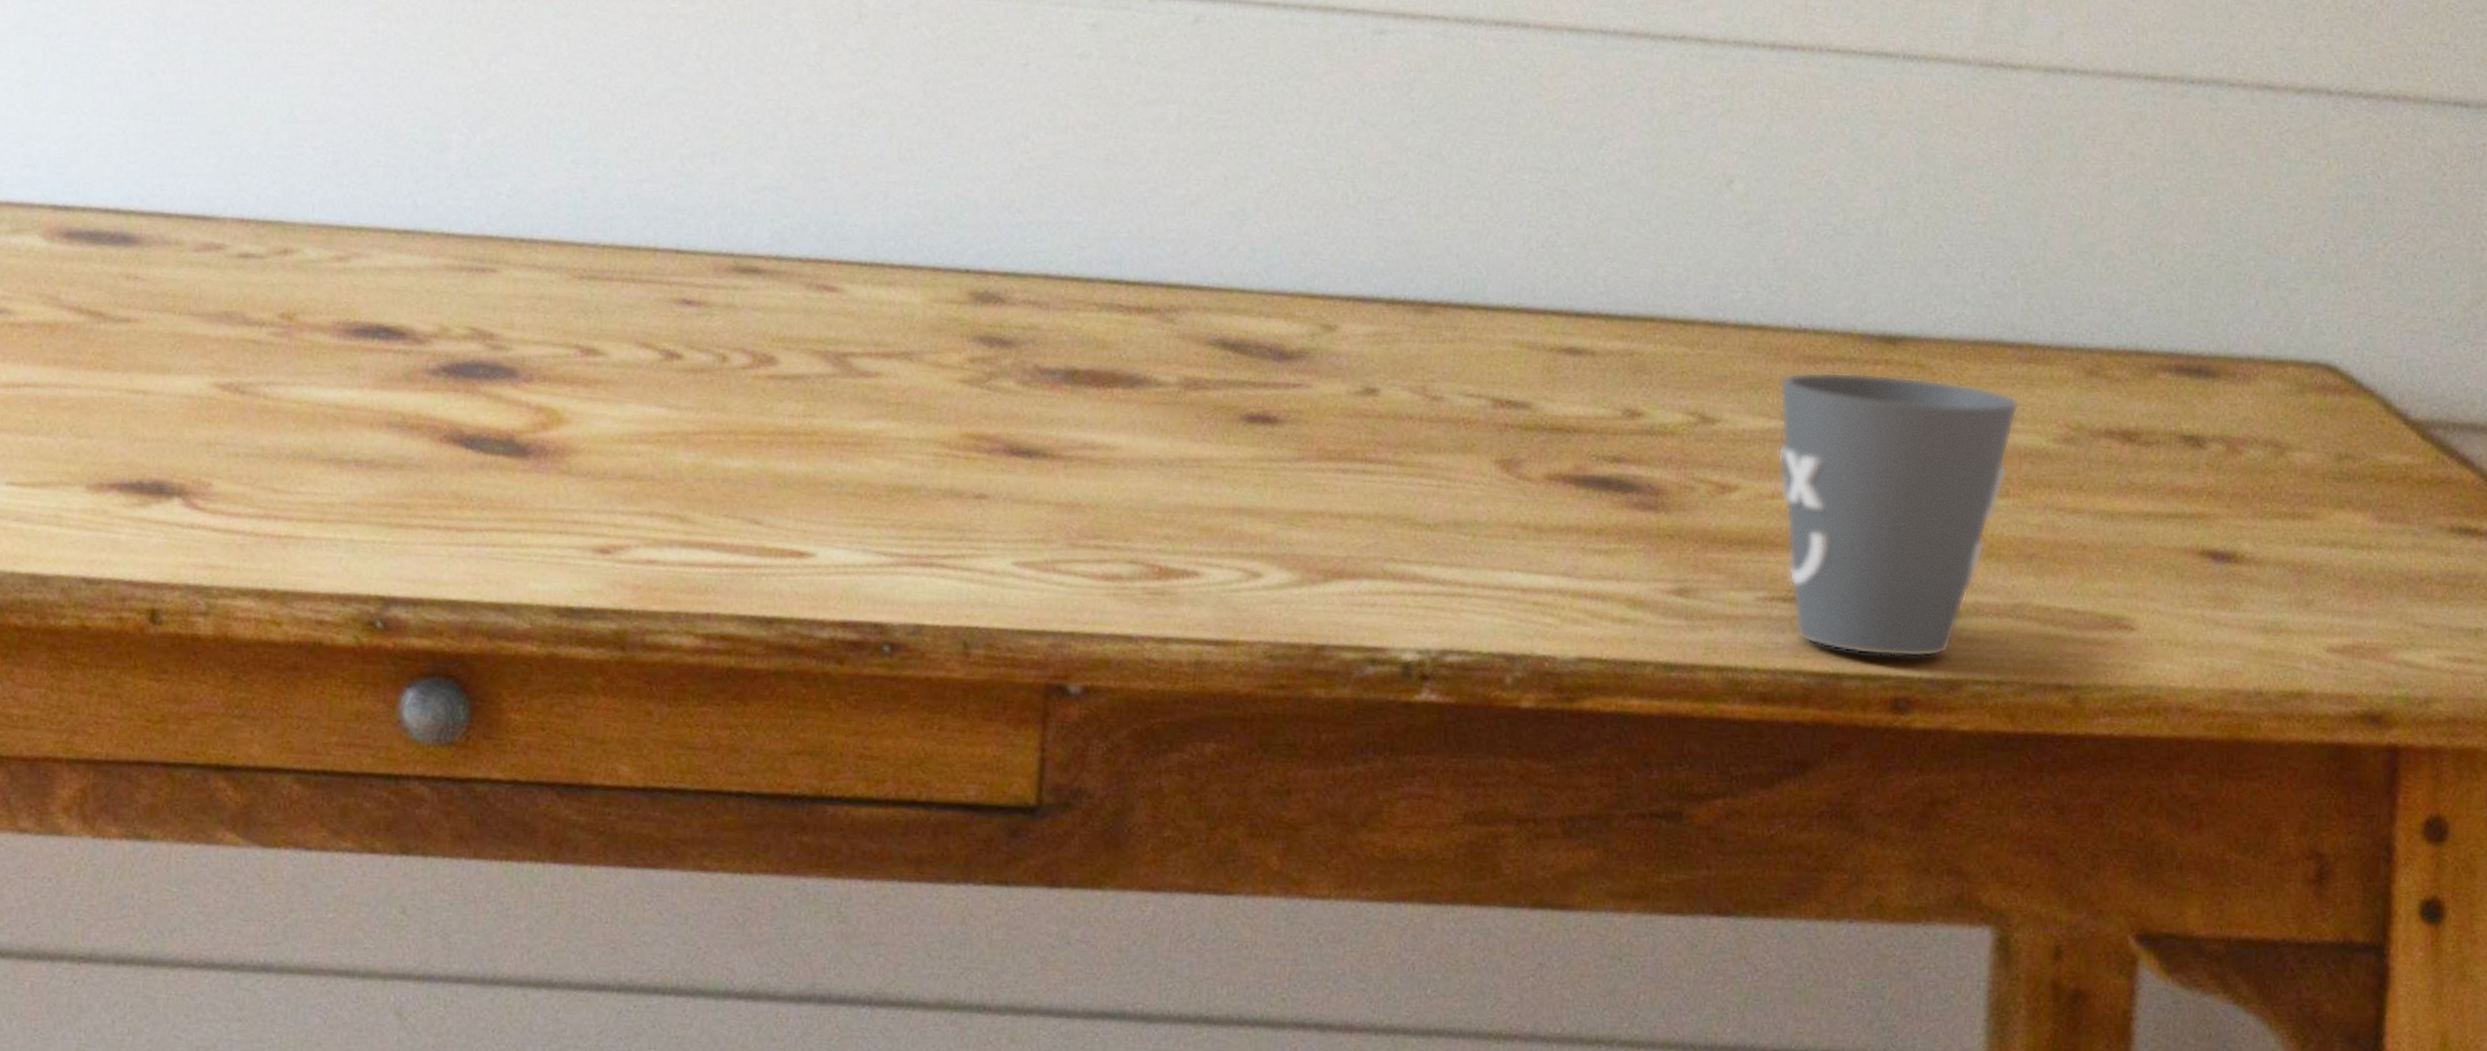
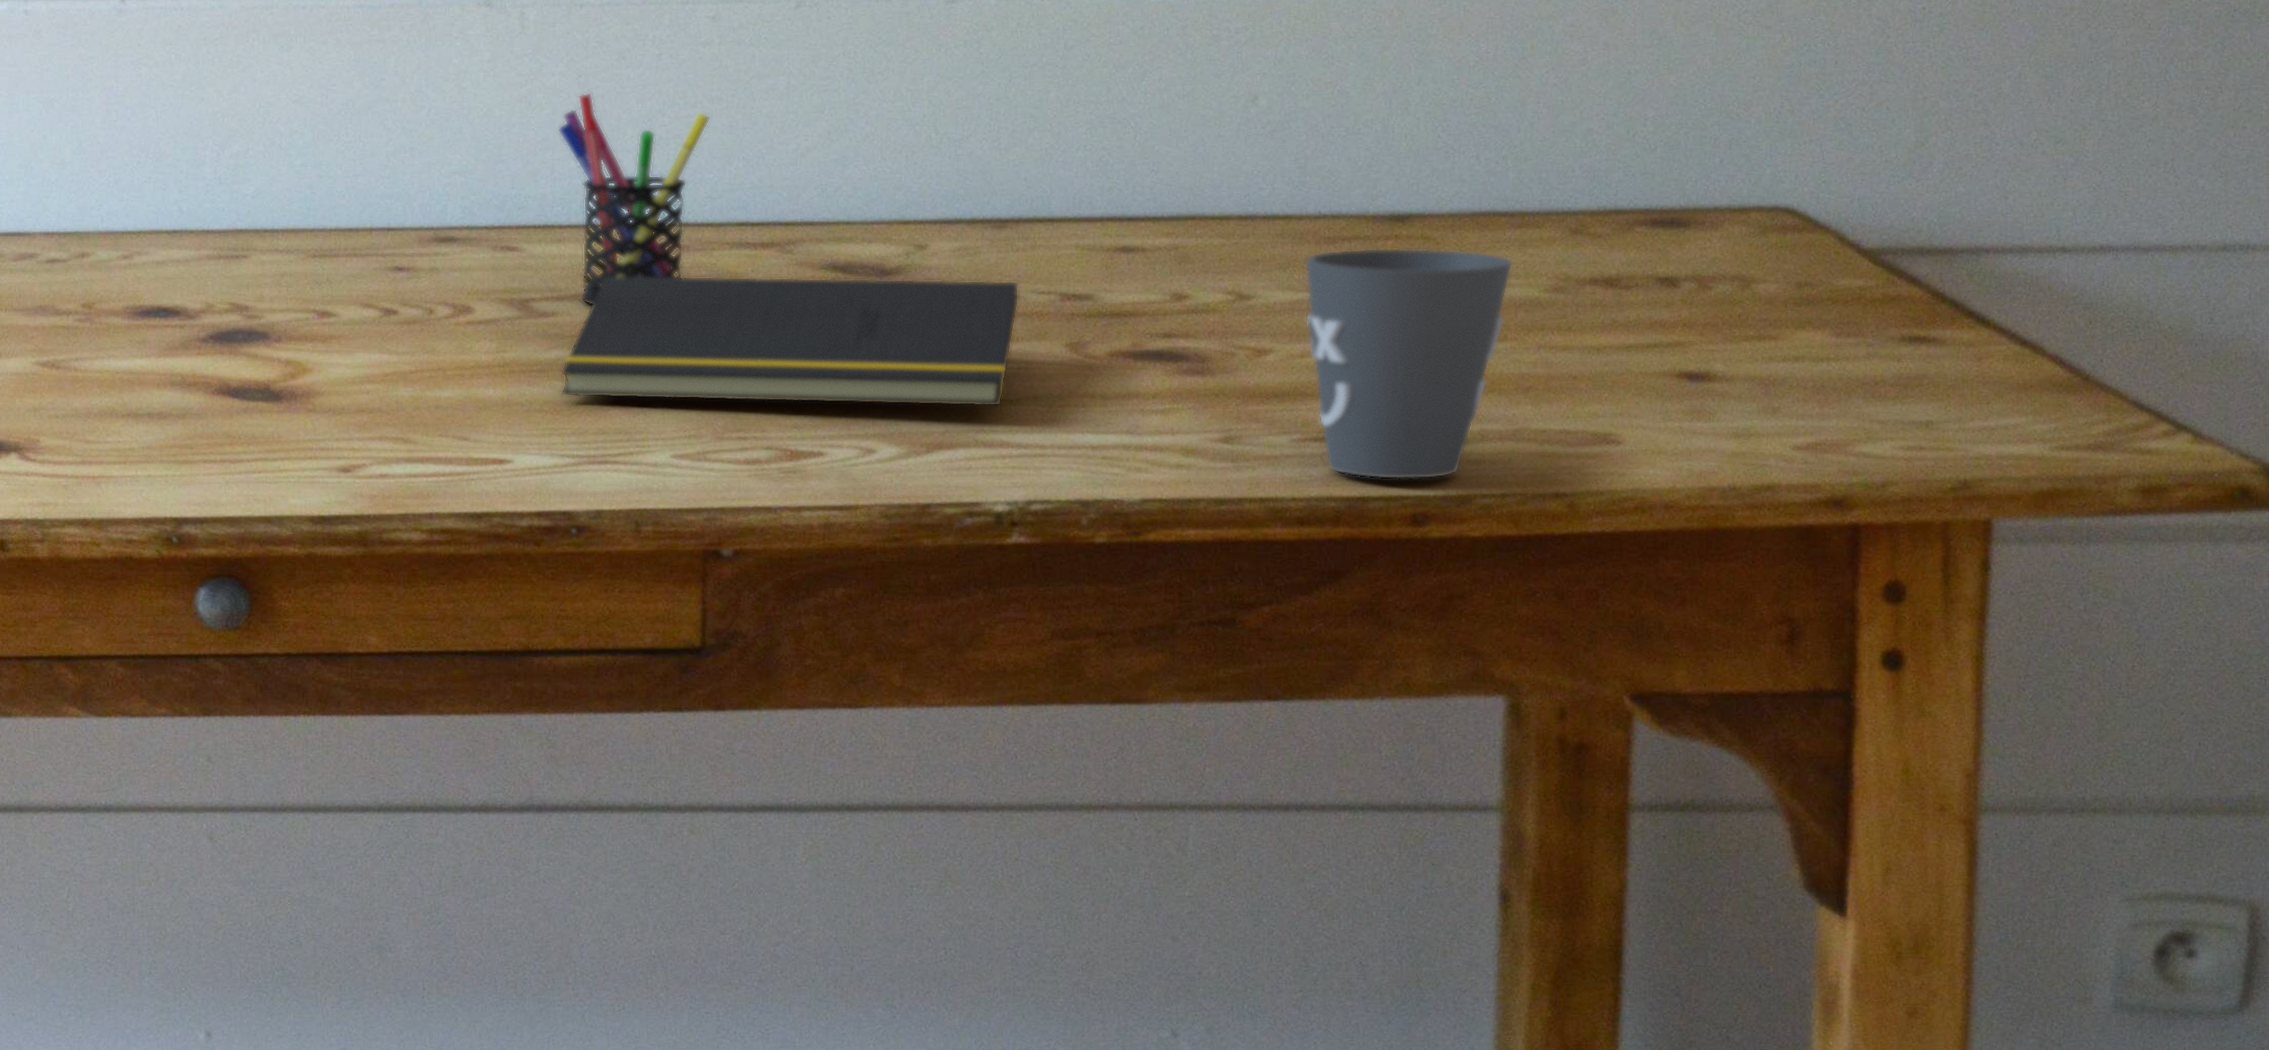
notepad: none [880,332,1444,532] -> present [560,275,1019,407]
pen holder: none [895,103,1084,368] -> present [558,93,711,306]

